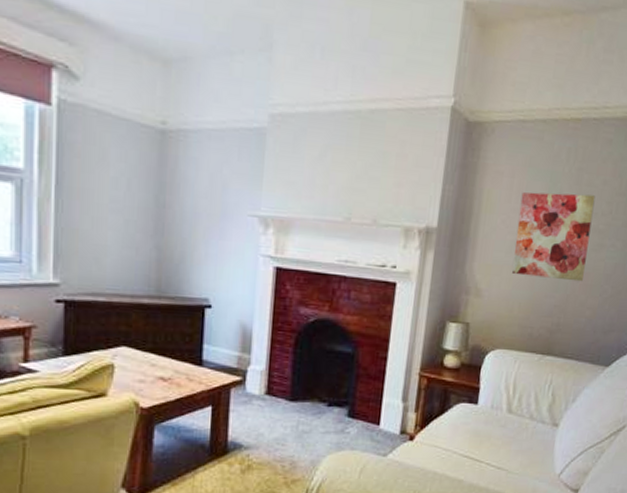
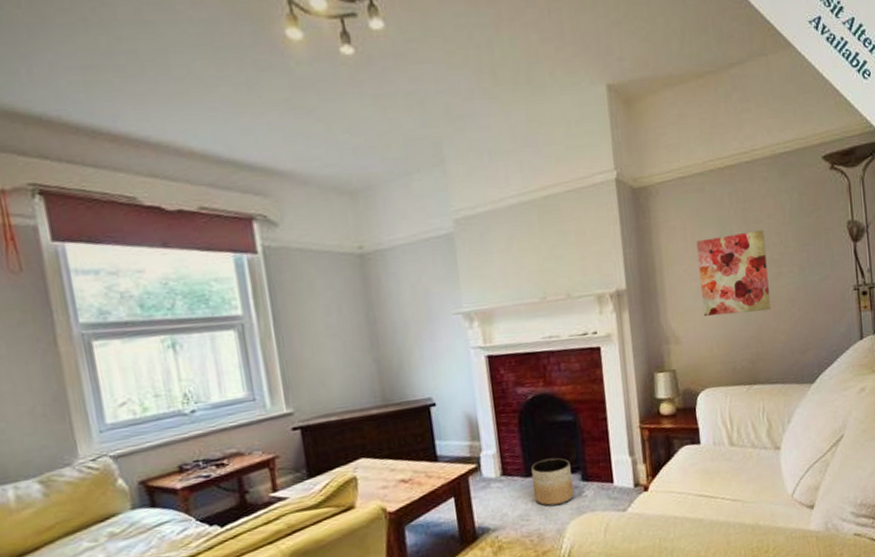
planter: none [295,386,339,437] -> present [531,457,575,506]

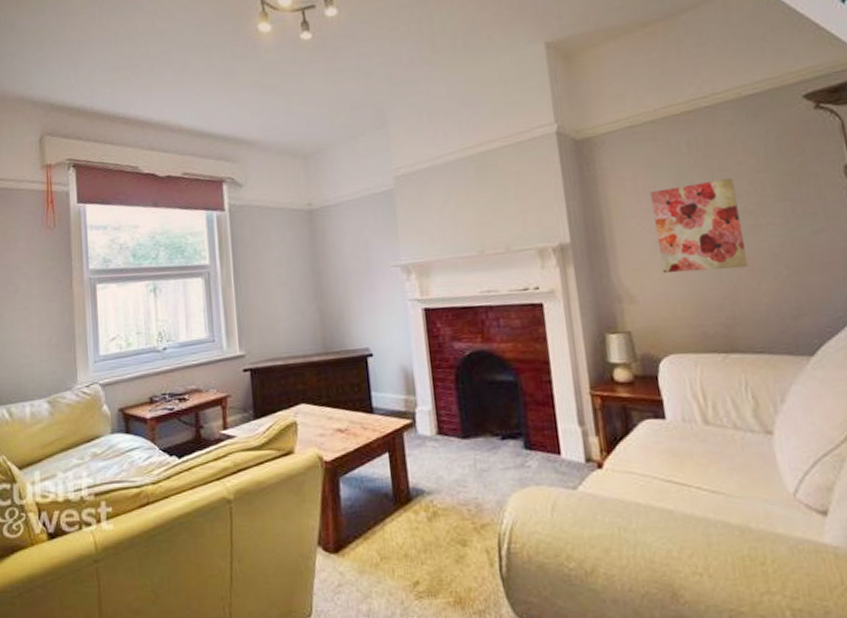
planter: present [531,457,575,506] -> none [468,420,517,474]

